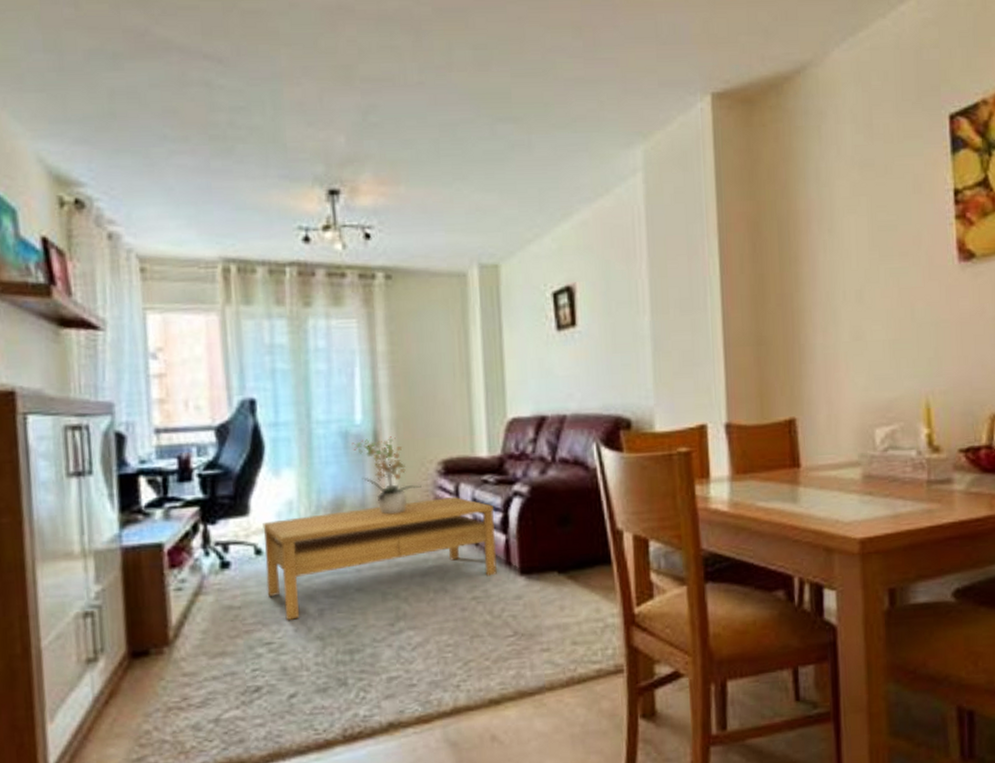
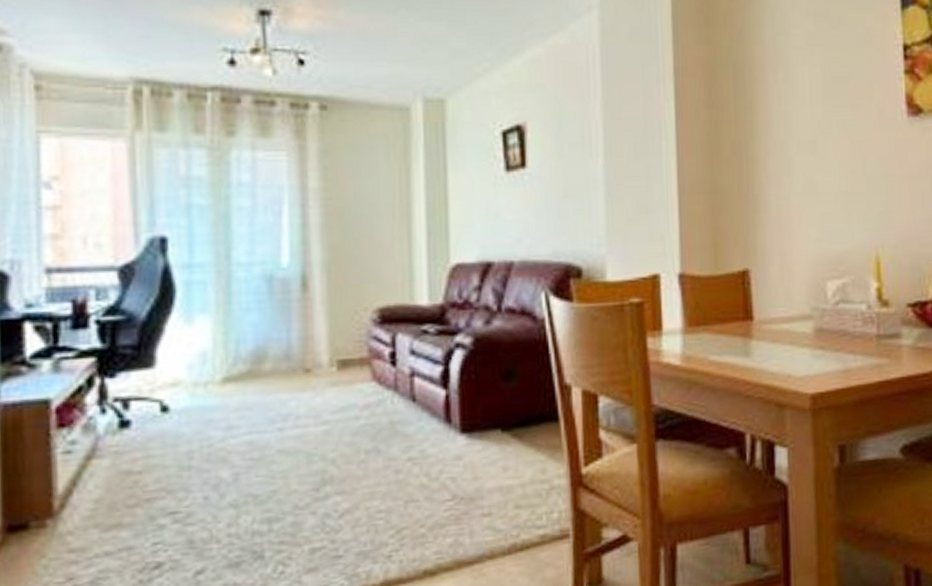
coffee table: present [263,496,497,620] -> none [171,347,436,486]
potted plant: present [351,436,421,514] -> none [276,281,354,367]

